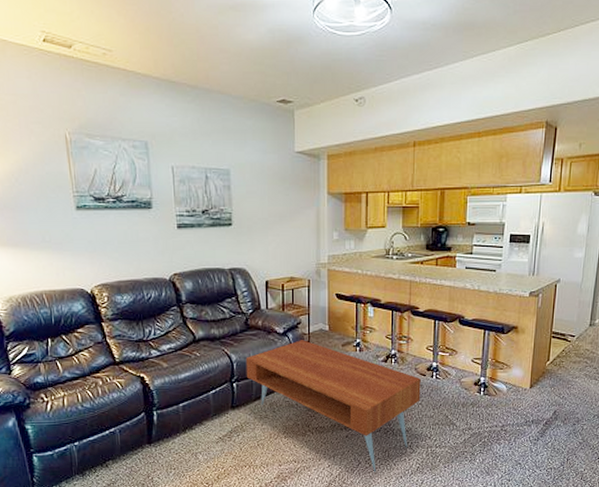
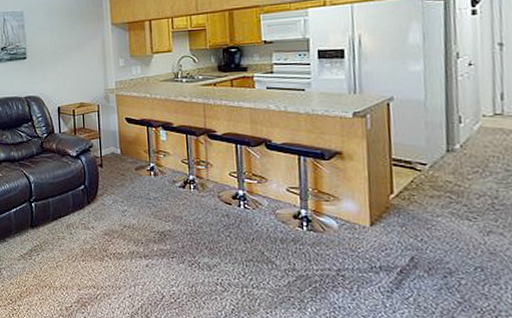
coffee table: present [245,340,421,473] -> none [42,163,228,311]

